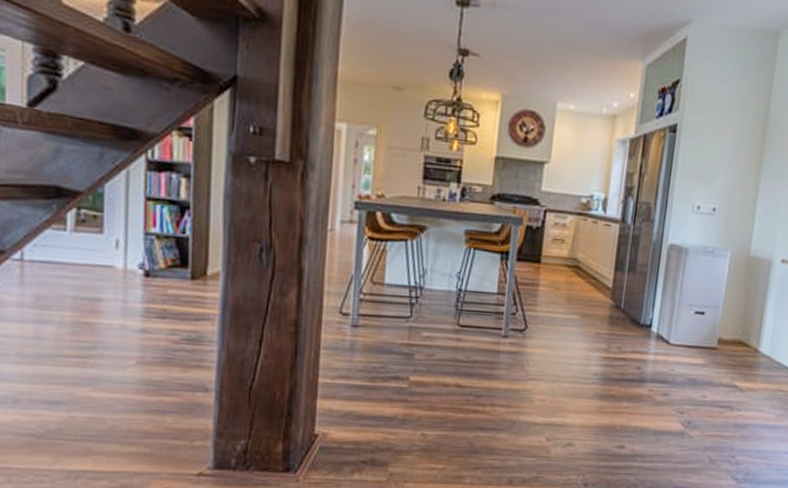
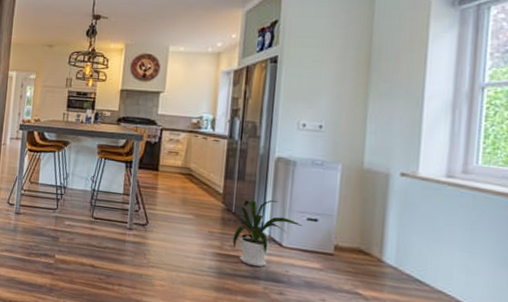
house plant: none [620,293,690,369] -> present [232,199,303,267]

